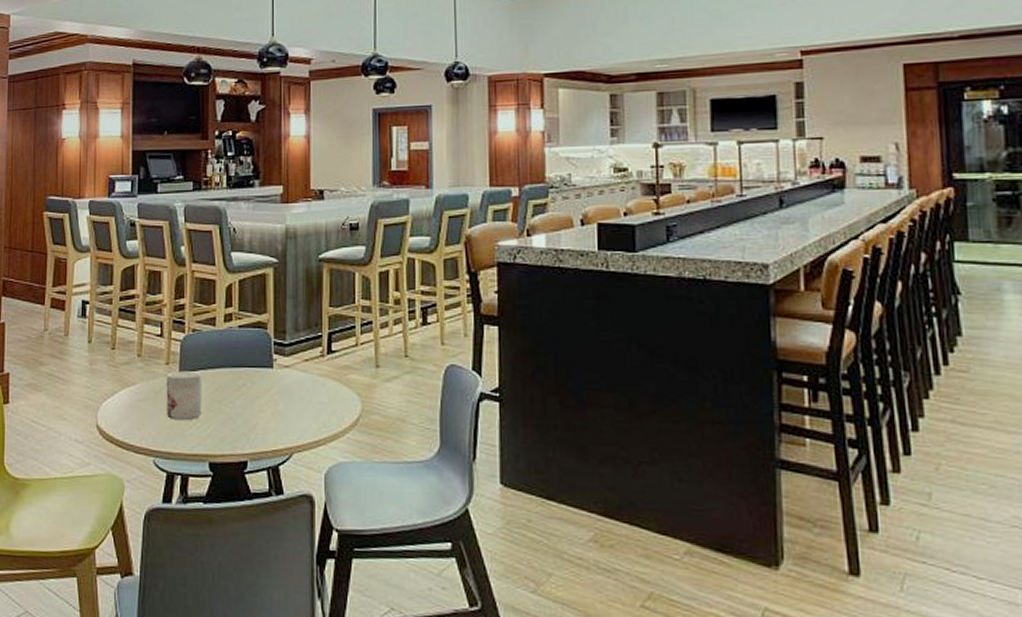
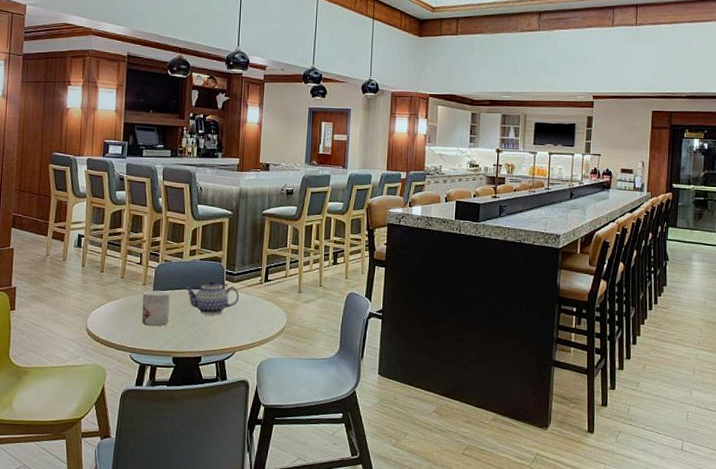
teapot: none [220,354,294,403] -> present [184,280,240,315]

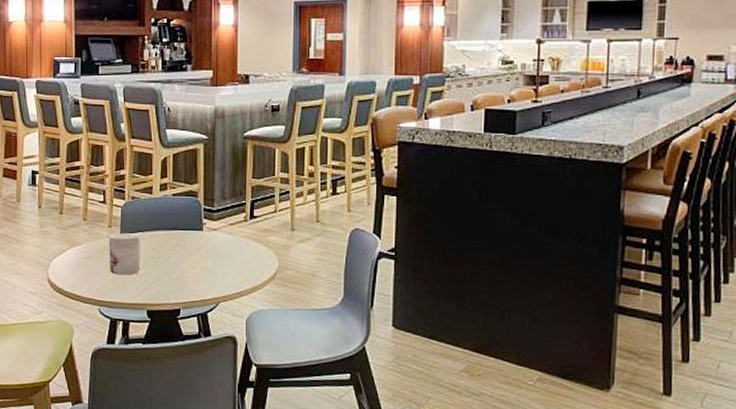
teapot: present [184,280,240,315] -> none [156,219,221,260]

